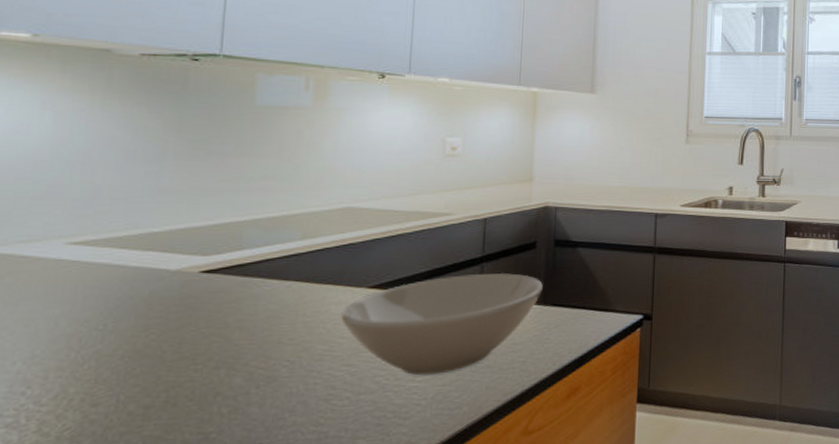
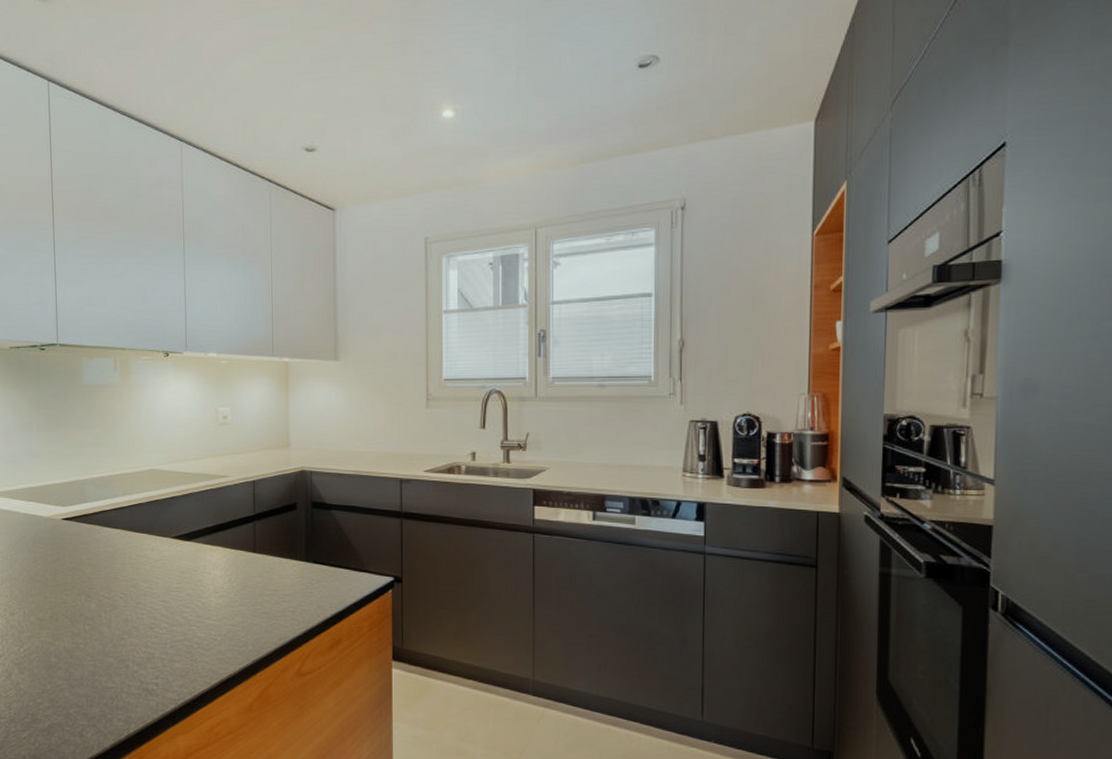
bowl: present [341,272,544,376] -> none [155,530,306,615]

